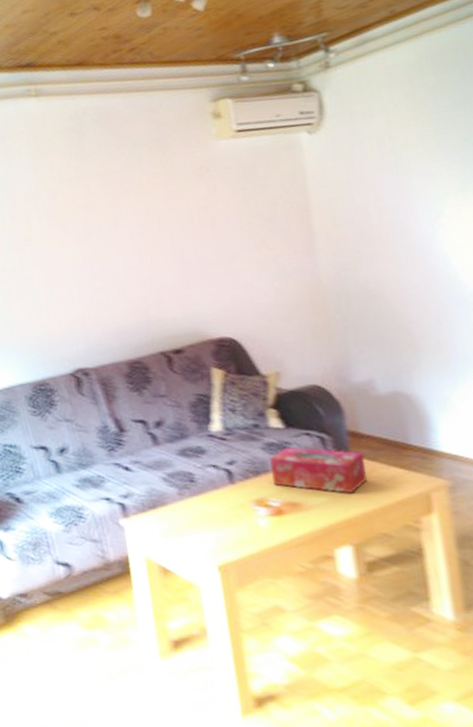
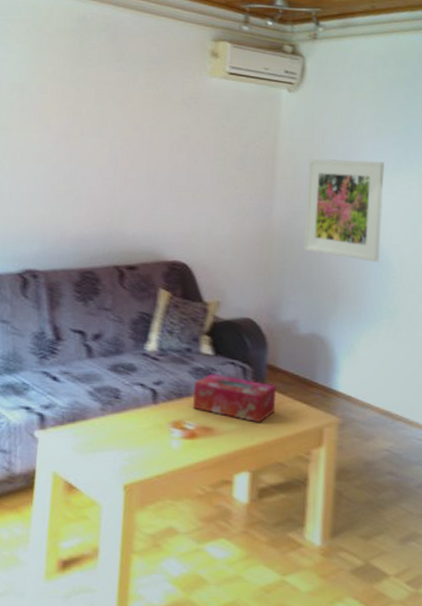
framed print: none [349,186,462,303] -> present [303,159,384,263]

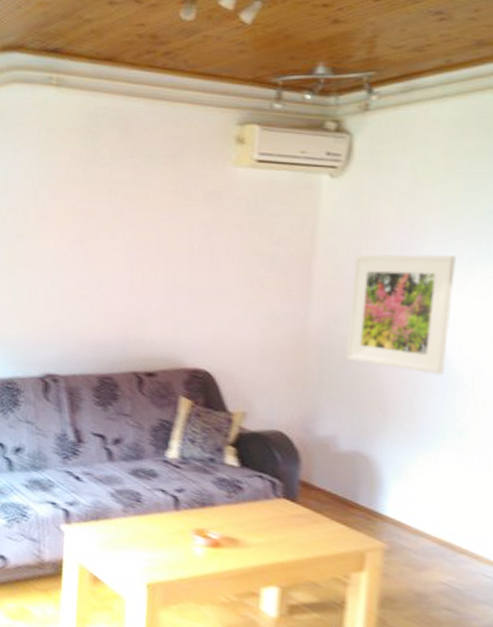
tissue box: present [192,373,277,423] -> none [216,485,311,540]

